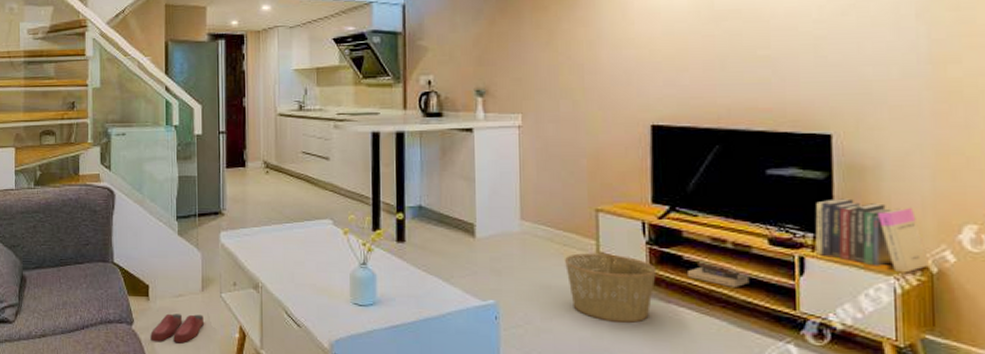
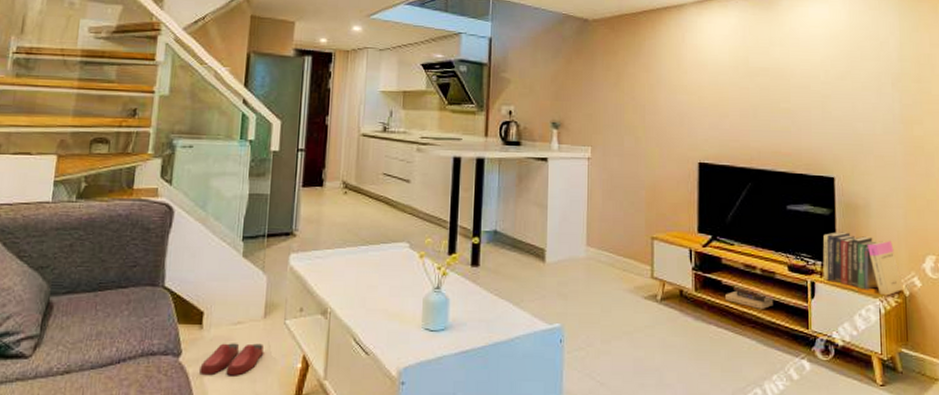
basket: present [565,253,656,323] -> none [624,278,700,343]

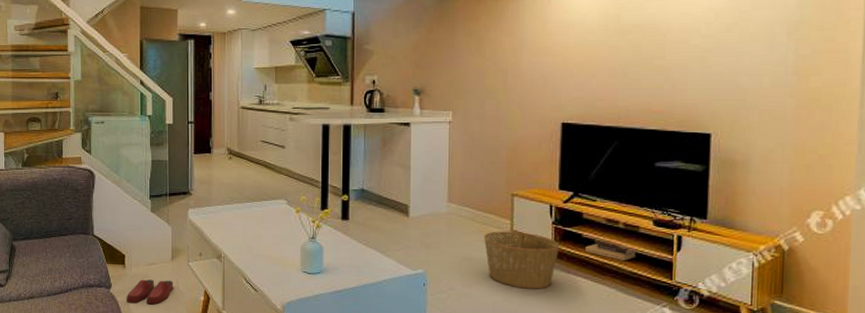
basket: none [624,278,700,343] -> present [484,231,560,289]
books: present [823,232,903,295] -> none [691,188,782,249]

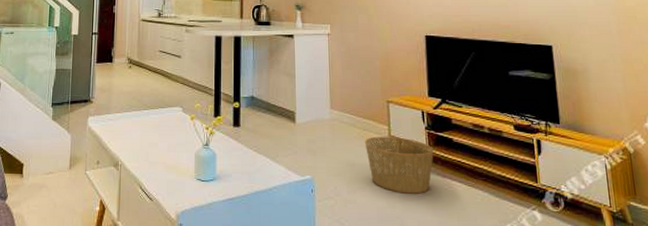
slippers: present [126,279,173,305] -> none [21,189,69,216]
books: present [586,236,638,261] -> none [457,141,504,164]

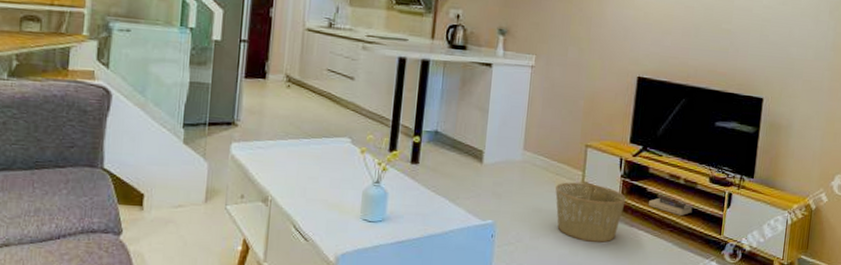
books: none [457,141,504,164] -> present [649,191,694,215]

